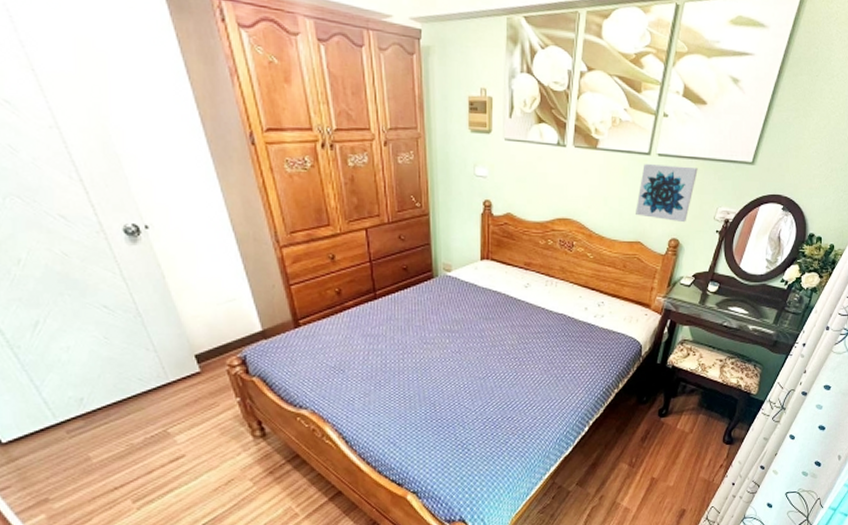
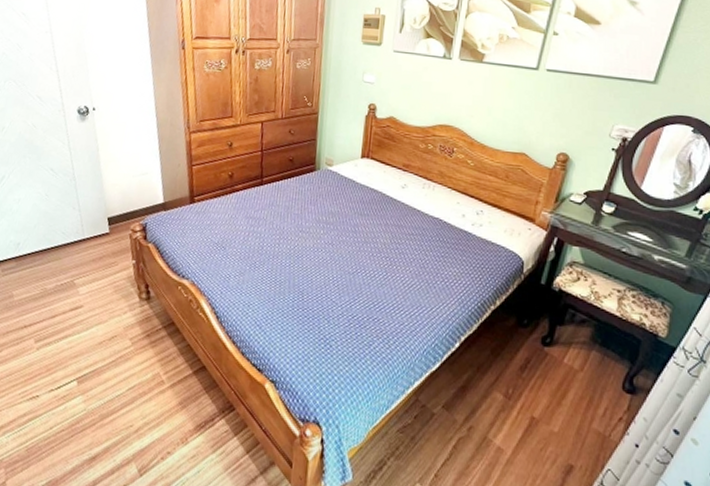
wall art: present [636,163,698,223] -> none [521,77,591,138]

